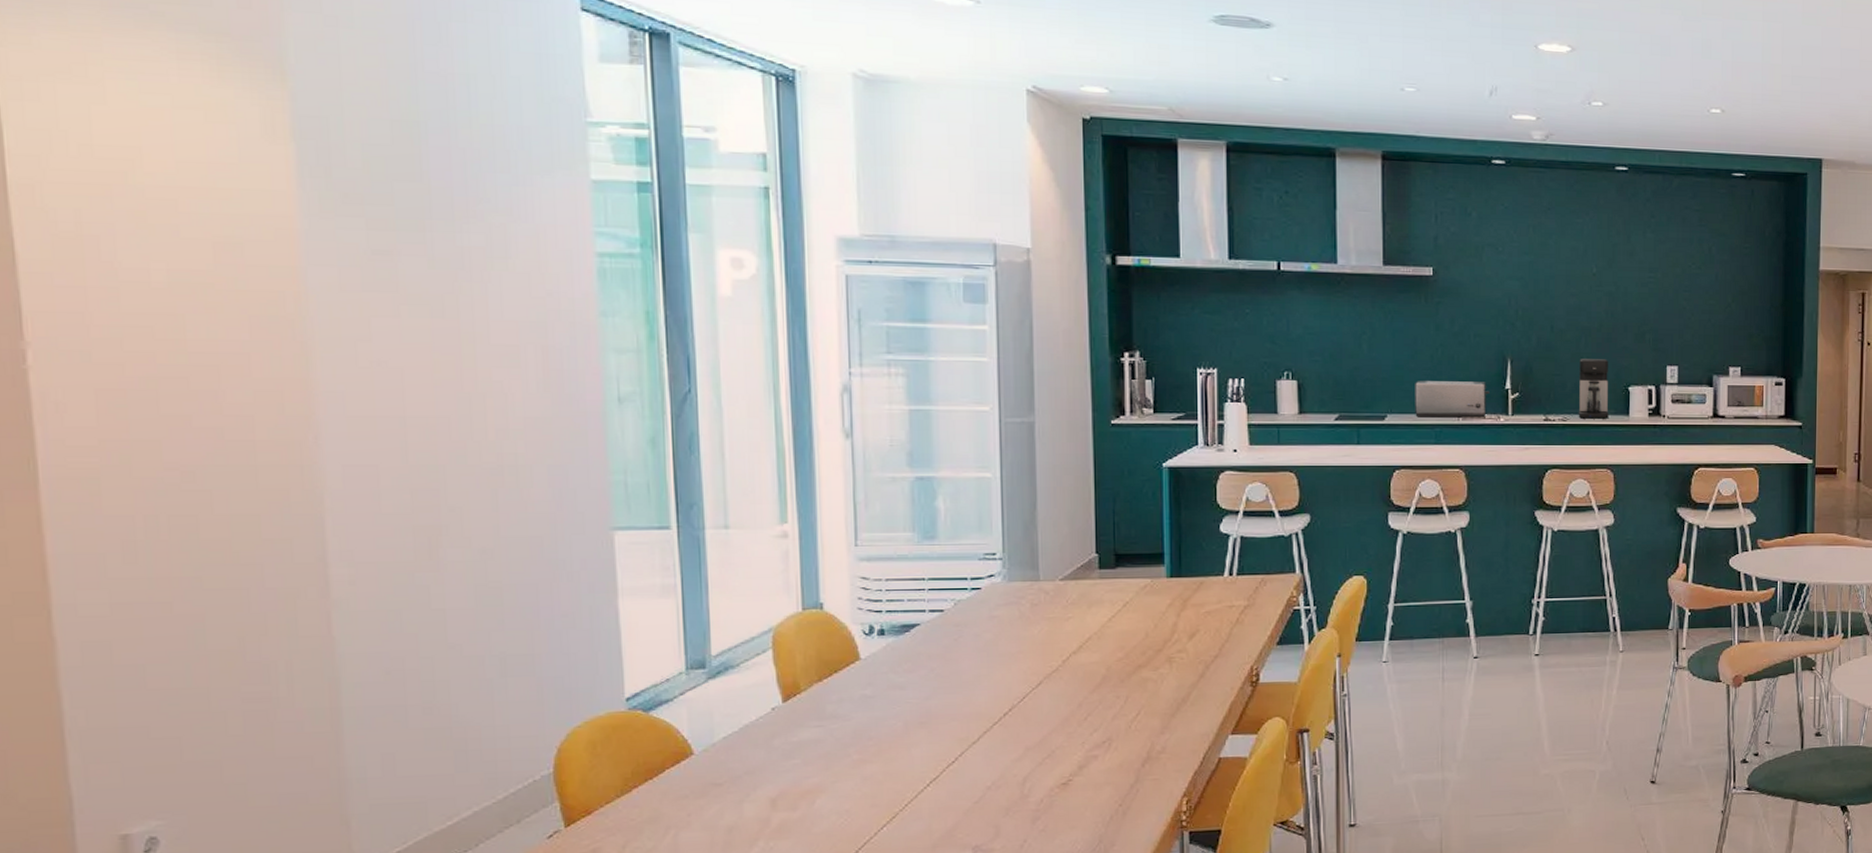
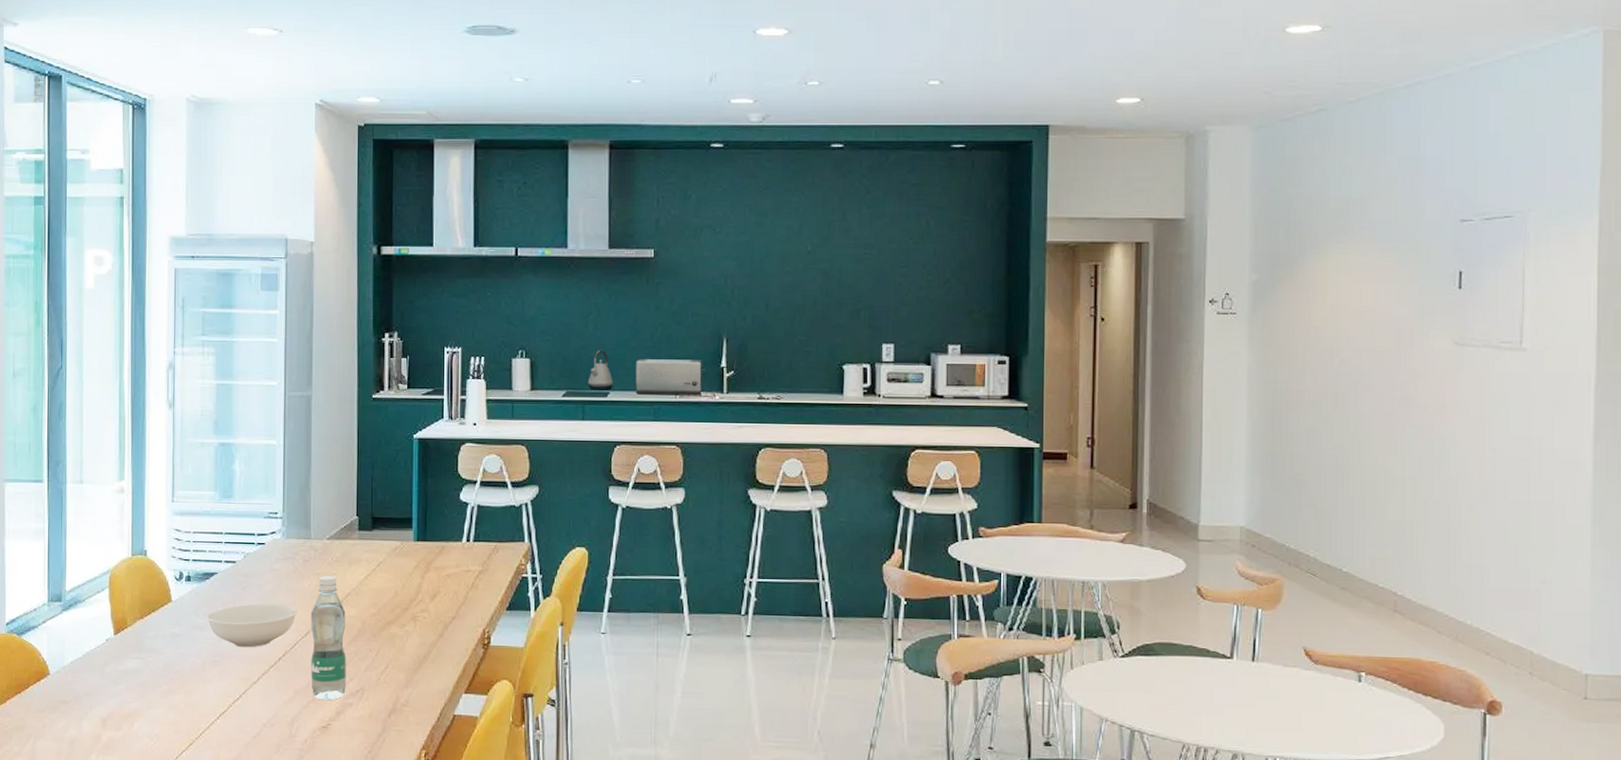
bowl: none [908,654,1025,705] -> present [207,603,297,648]
bottle: none [1042,620,1089,755] -> present [310,576,346,700]
kettle: none [1362,371,1392,415] -> present [587,350,614,392]
coffee maker: present [1578,359,1609,419] -> none [792,337,823,398]

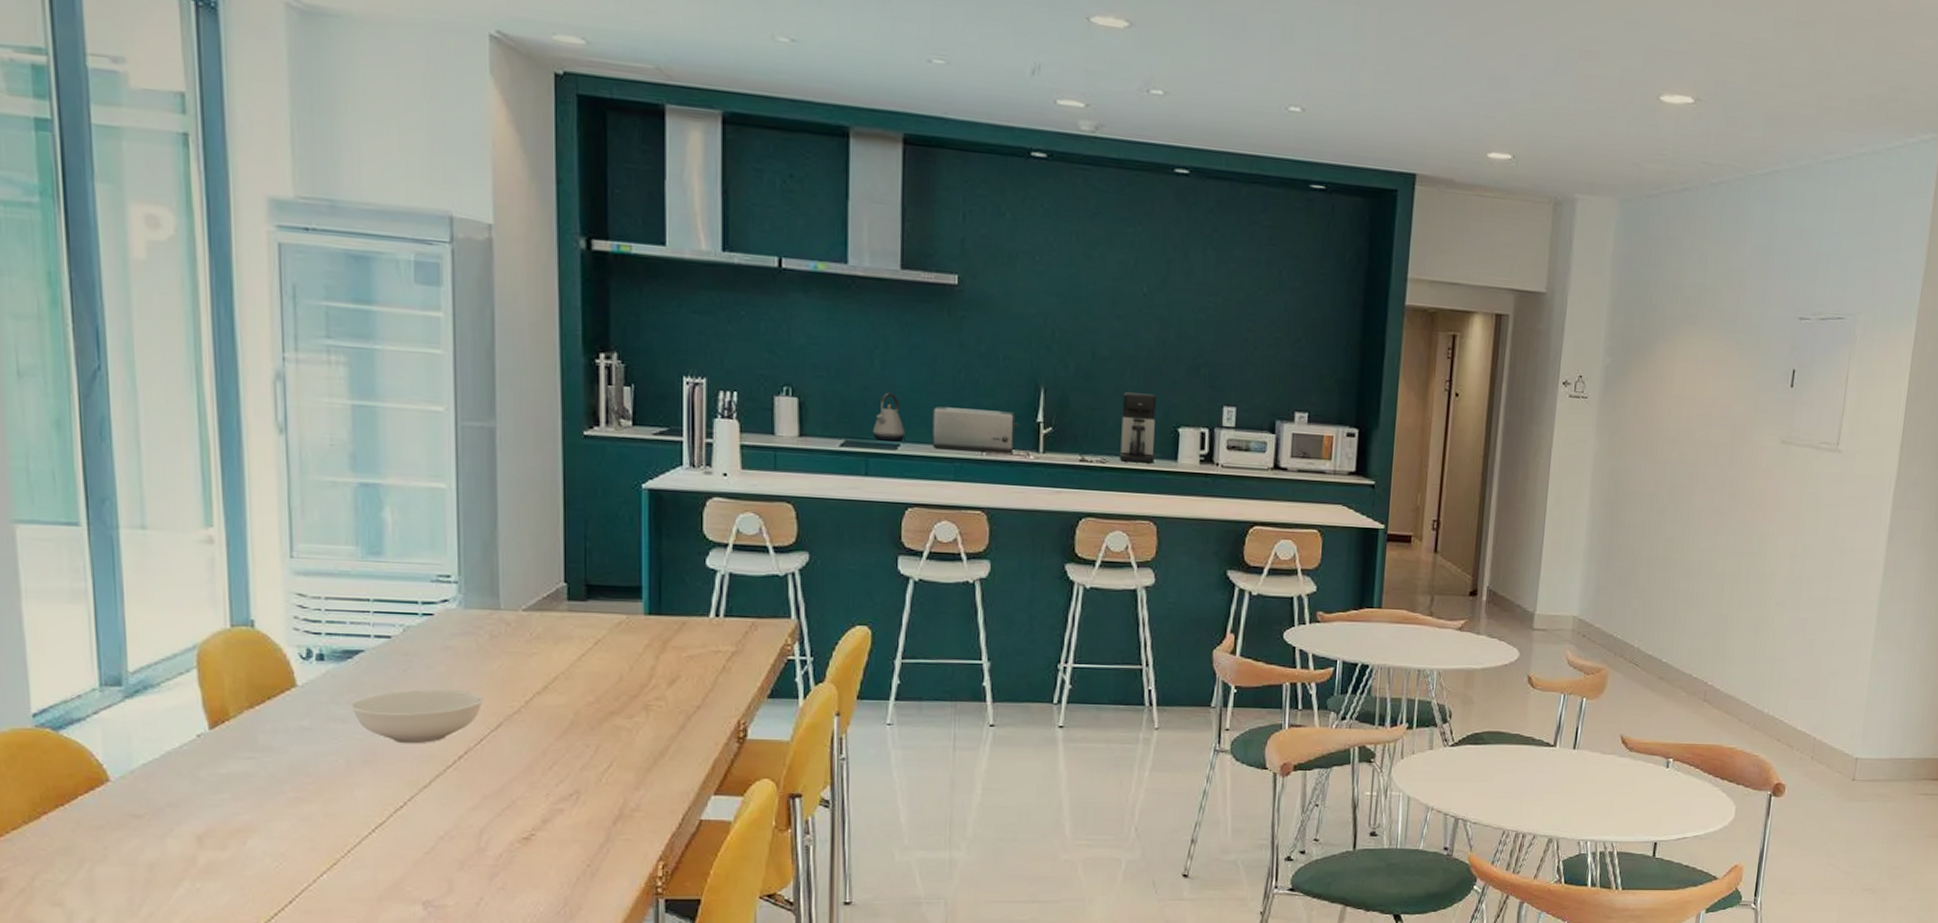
bottle: present [310,576,346,700] -> none [502,656,554,807]
coffee maker: none [792,337,823,398] -> present [1119,392,1156,464]

